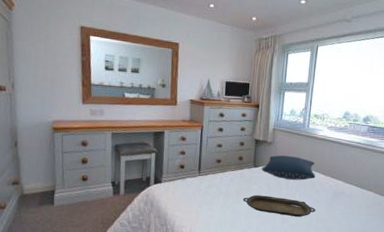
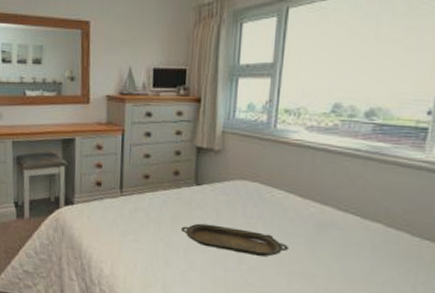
pillow: present [262,155,316,180] -> none [207,168,288,205]

